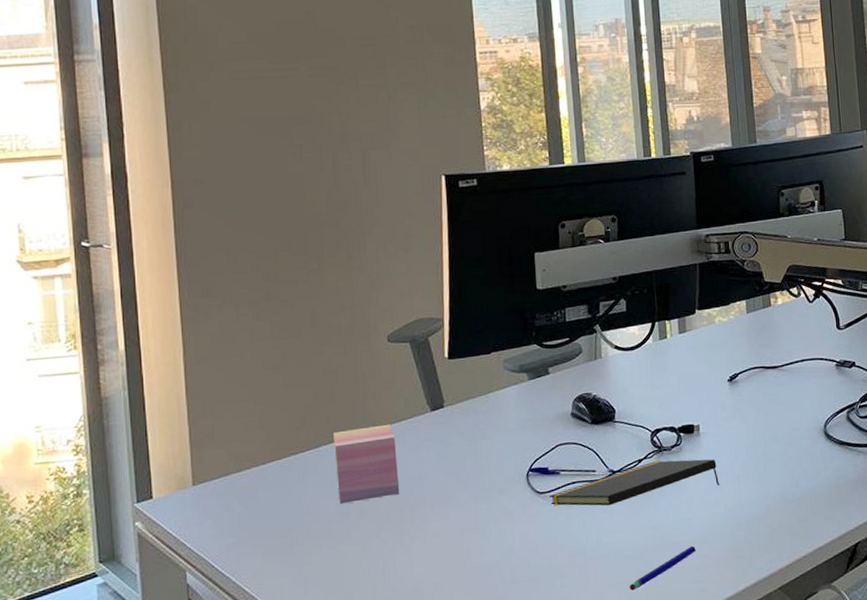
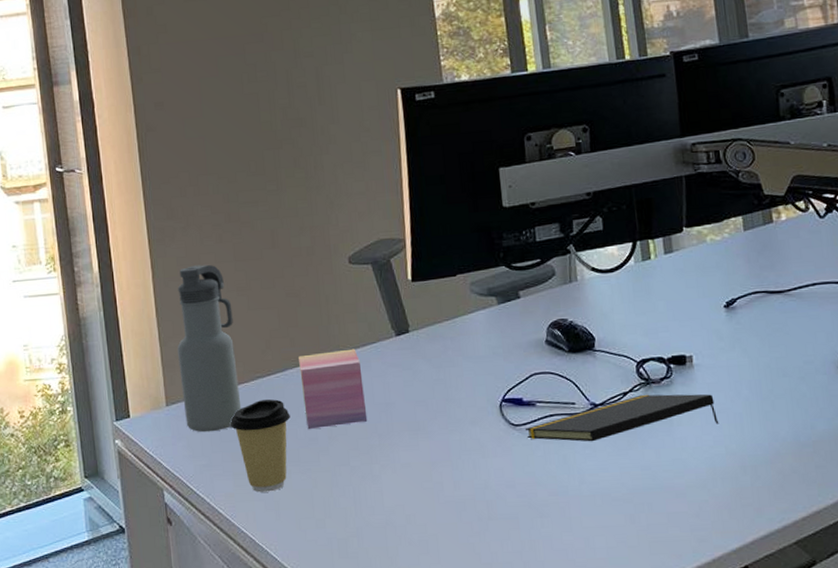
water bottle: none [207,342,273,511] -> present [177,264,242,433]
coffee cup: none [259,475,323,569] -> present [230,399,290,493]
pen: present [629,546,696,591] -> none [618,490,693,536]

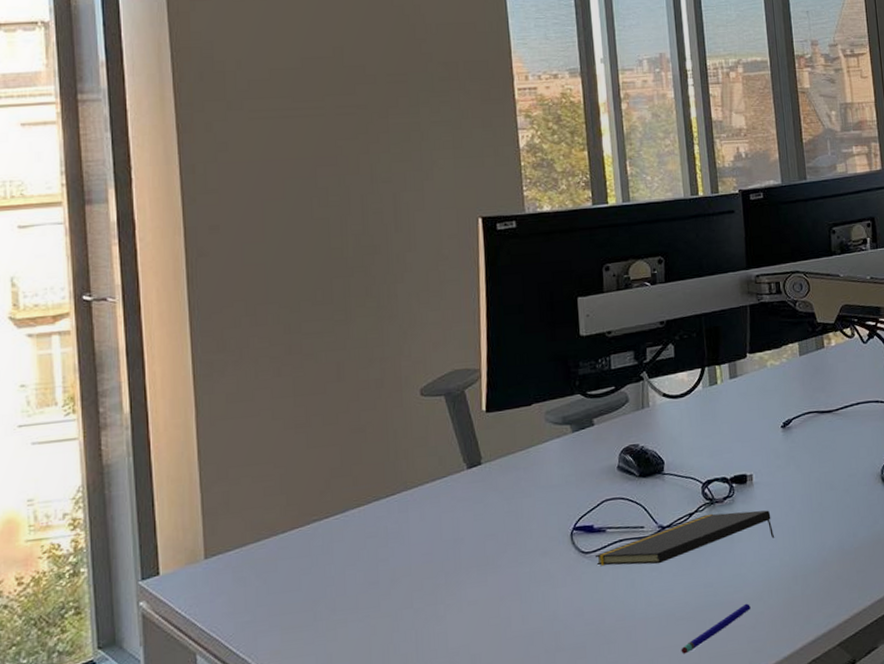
water bottle: present [177,264,242,433] -> none [222,400,294,586]
coffee cup: present [230,399,290,493] -> none [279,543,349,647]
sticky notes: present [299,348,368,430] -> none [361,484,434,574]
pen: none [618,490,693,536] -> present [681,603,751,654]

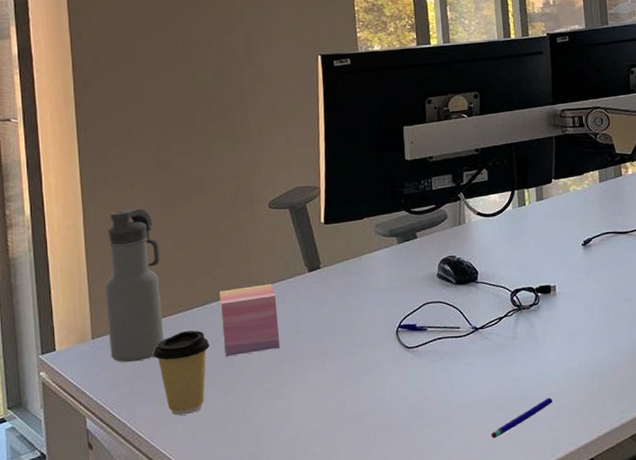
water bottle: none [222,400,294,586] -> present [105,208,164,363]
coffee cup: none [279,543,349,647] -> present [152,330,210,416]
sticky notes: none [361,484,434,574] -> present [220,283,280,357]
notepad: present [596,510,775,566] -> none [418,317,575,360]

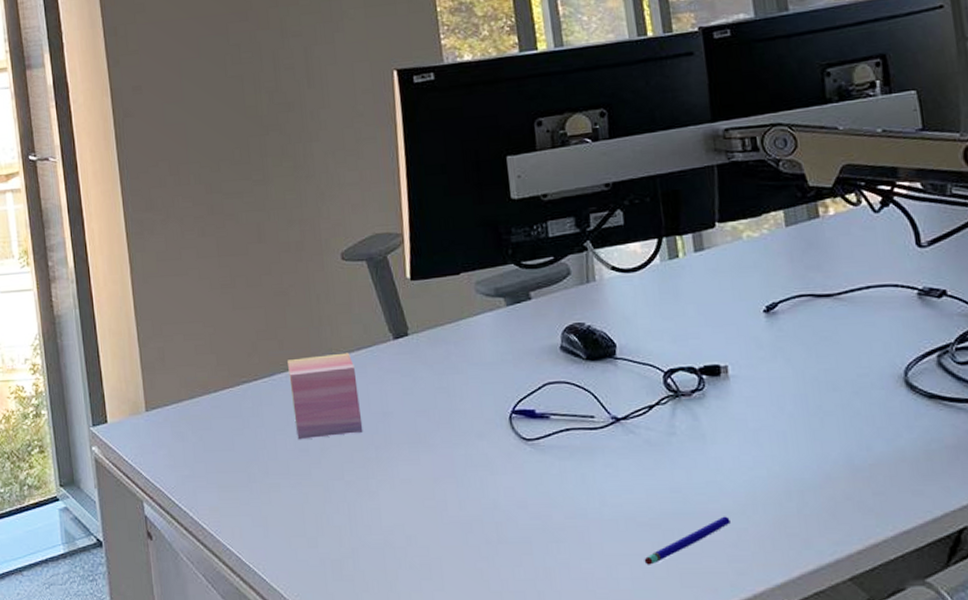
water bottle: present [105,208,164,363] -> none [157,260,227,441]
coffee cup: present [152,330,210,416] -> none [214,406,279,507]

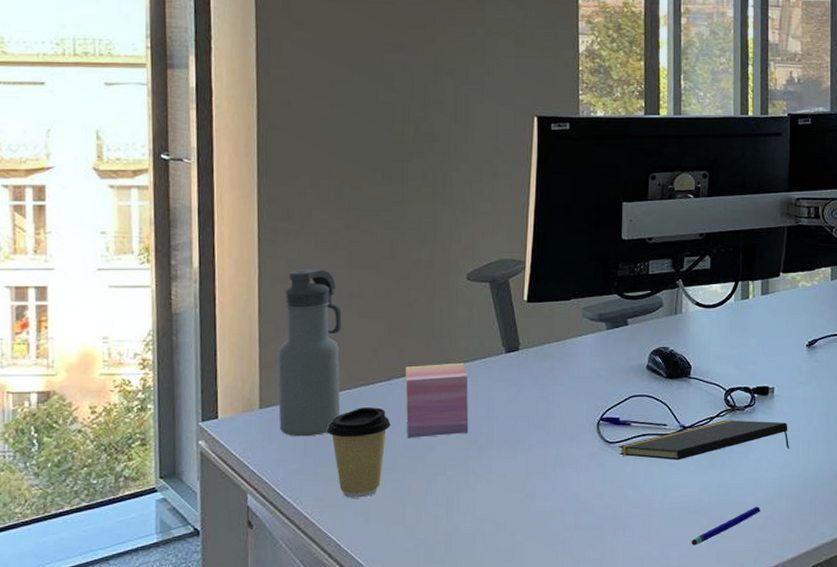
water bottle: none [157,260,227,441] -> present [278,269,342,437]
coffee cup: none [214,406,279,507] -> present [326,407,391,498]
notepad: none [539,408,760,460] -> present [619,420,790,461]

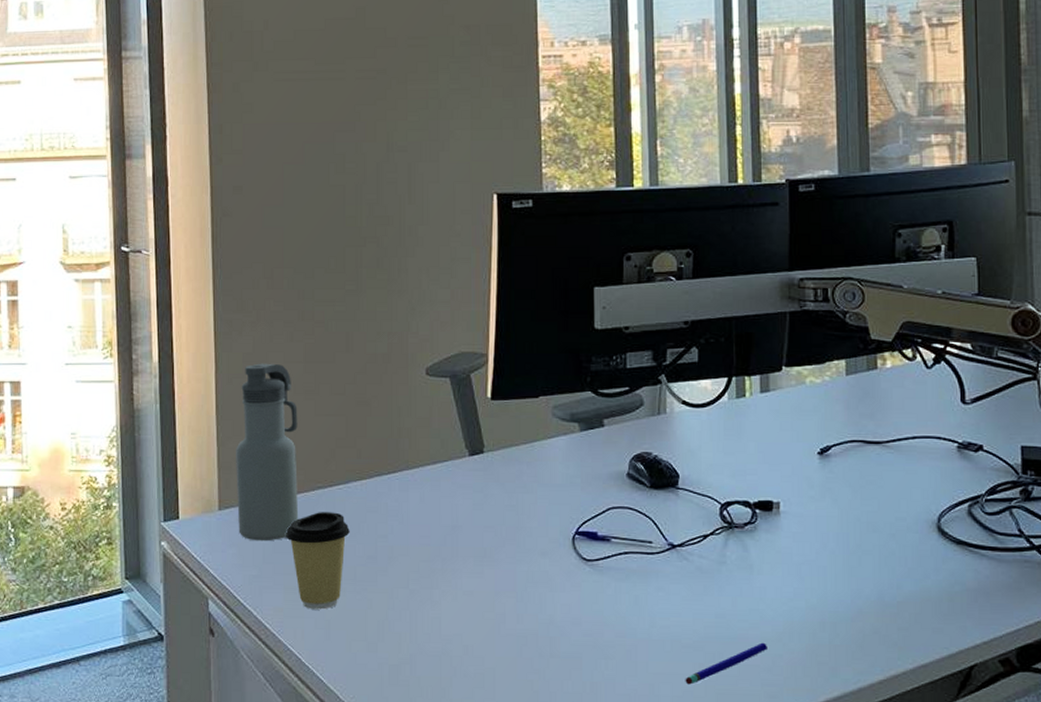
sticky notes: present [405,362,469,439] -> none [364,465,432,548]
notepad: present [619,420,790,461] -> none [598,538,802,584]

